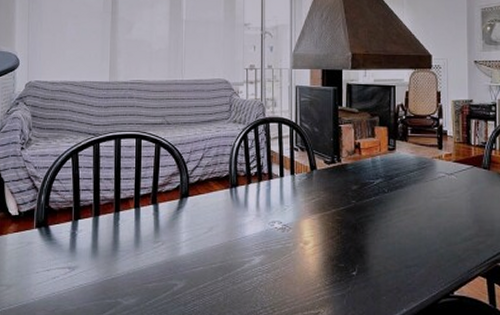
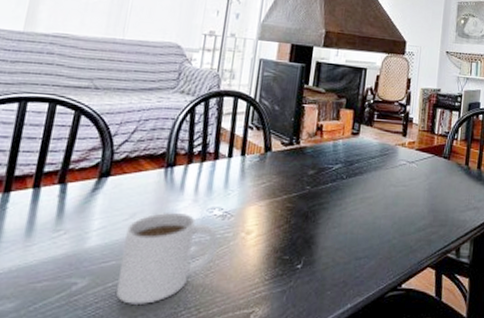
mug: none [207,225,283,303] -> present [116,211,219,304]

